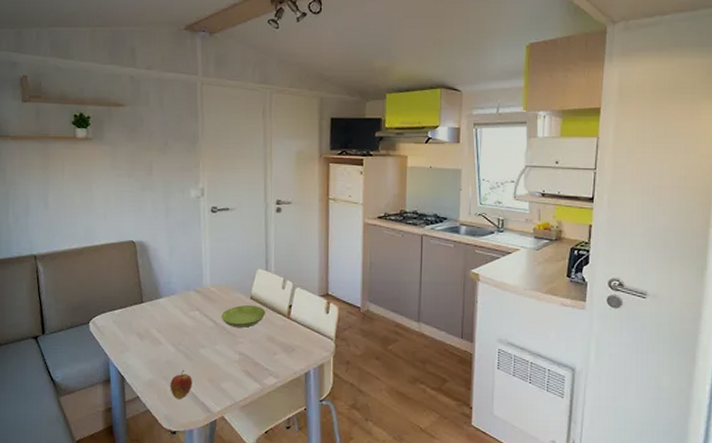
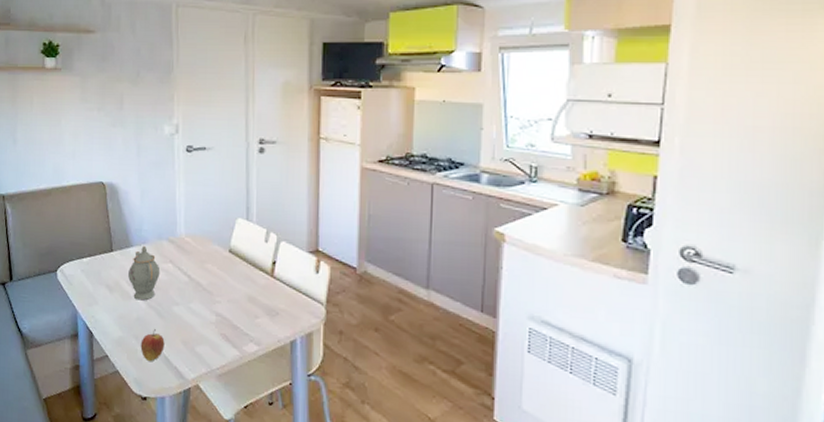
teapot: none [158,296,188,346] -> present [128,245,161,301]
saucer: present [221,304,266,328] -> none [196,259,247,285]

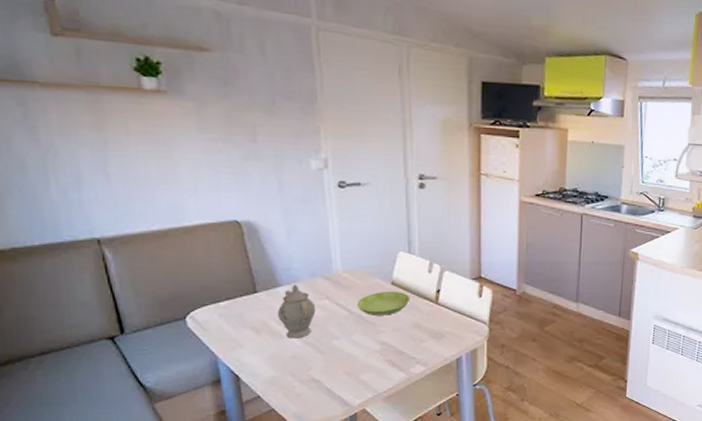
fruit: present [140,329,165,362] -> none [298,364,326,396]
saucer: none [196,259,247,285] -> present [356,291,411,315]

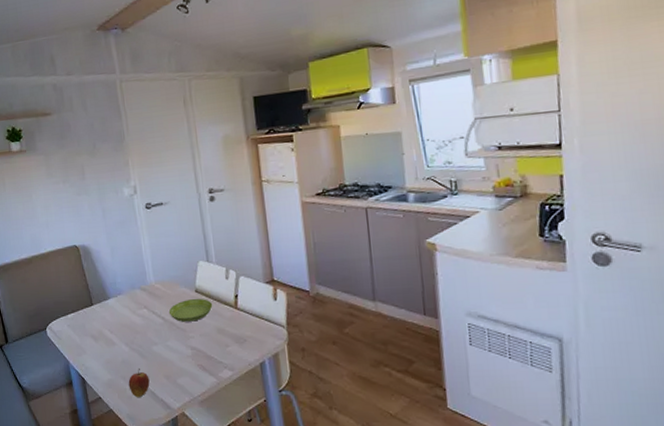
teapot: present [278,284,316,339] -> none [109,296,138,345]
fruit: none [298,364,326,396] -> present [128,369,150,398]

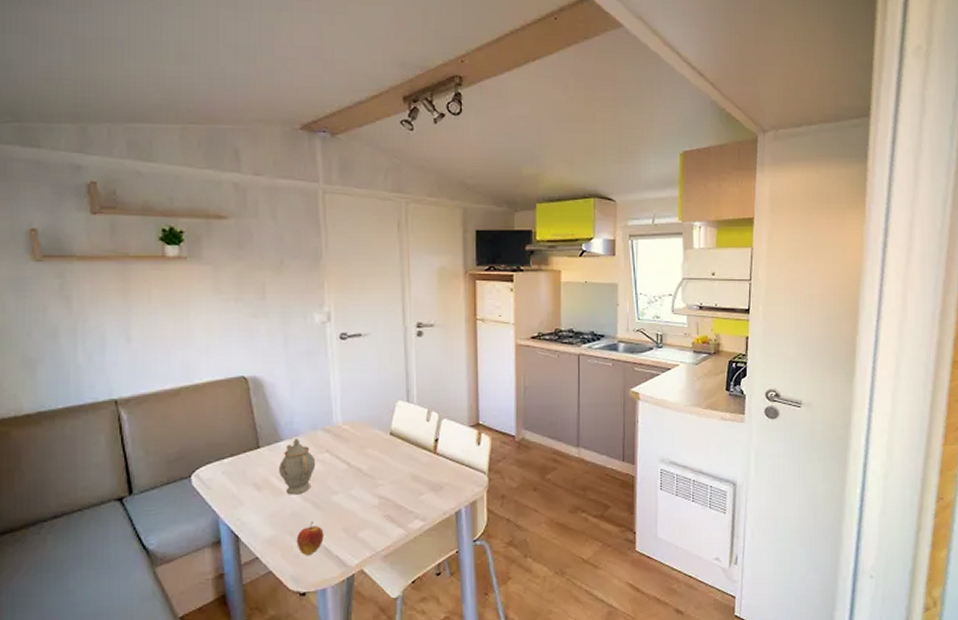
teapot: none [109,296,138,345] -> present [279,437,316,495]
saucer: present [168,298,213,322] -> none [355,441,409,468]

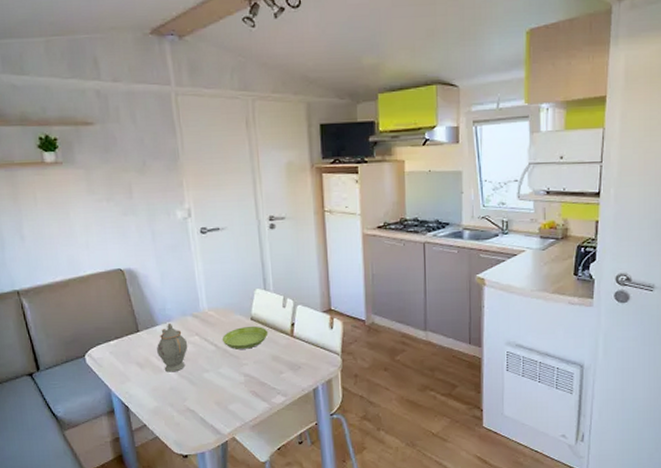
fruit: present [296,522,324,556] -> none [176,396,200,425]
saucer: none [355,441,409,468] -> present [222,326,268,349]

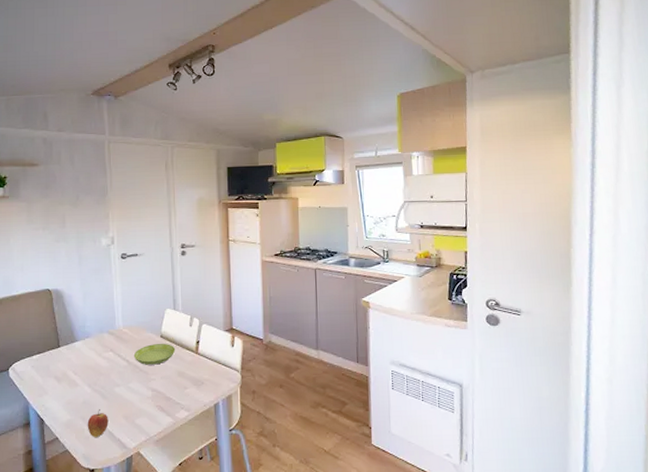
teapot: present [157,322,188,372] -> none [74,339,103,386]
fruit: none [176,396,200,425] -> present [87,409,109,438]

